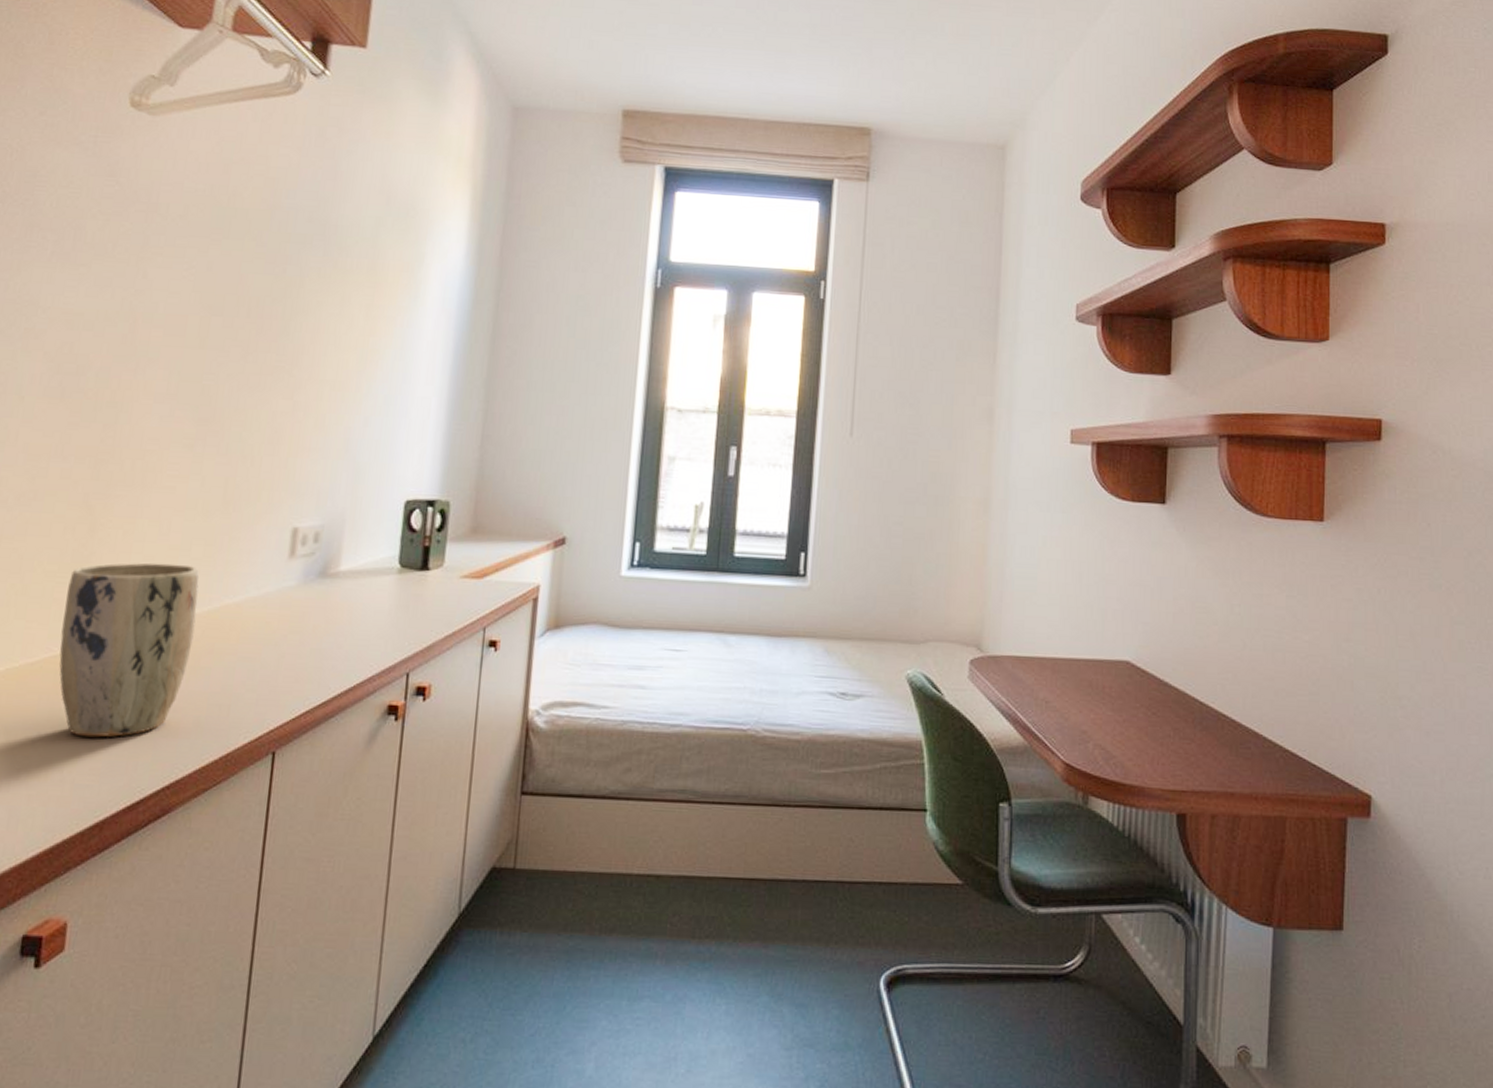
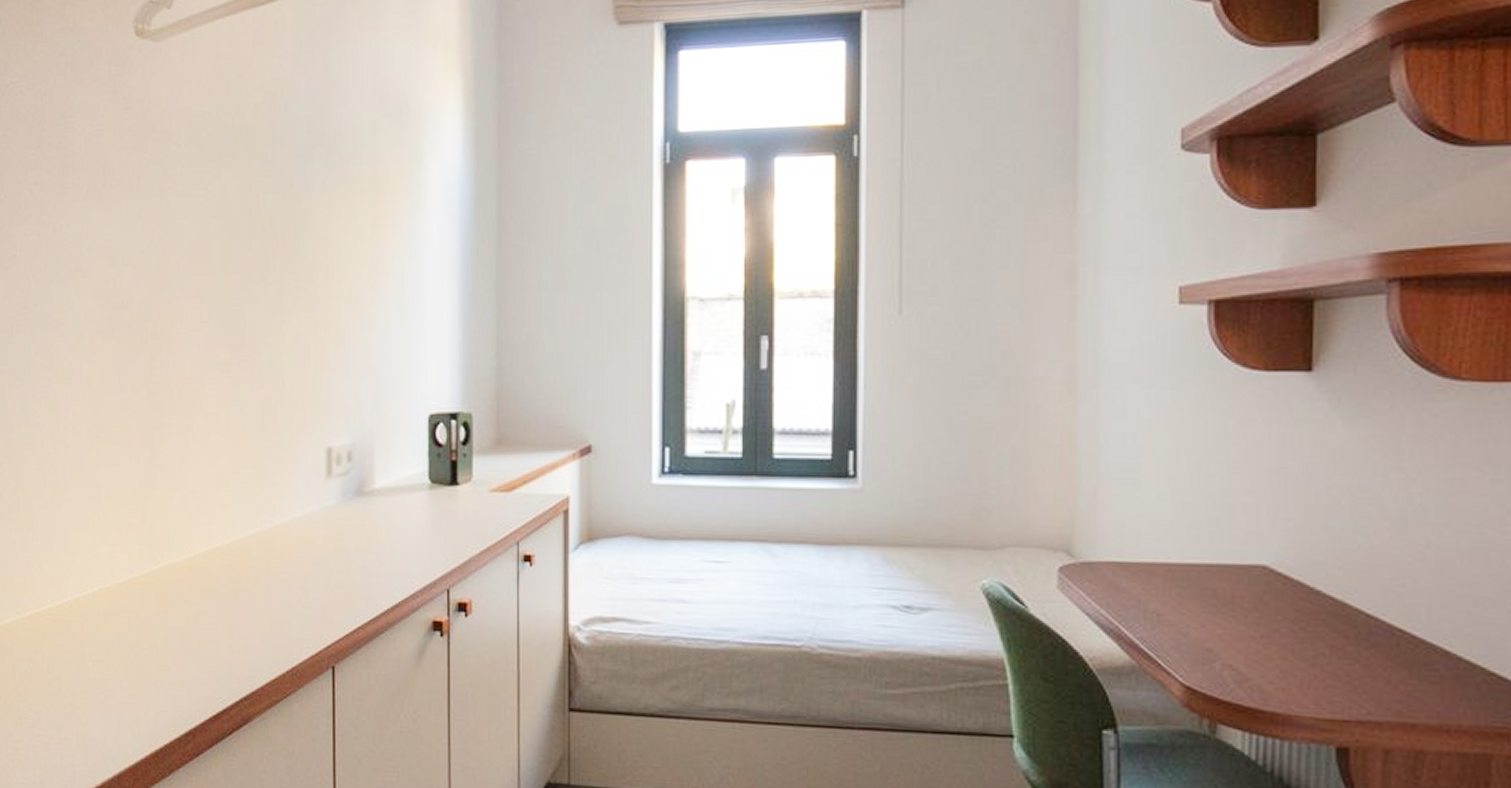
plant pot: present [59,562,199,738] -> none [140,487,251,652]

